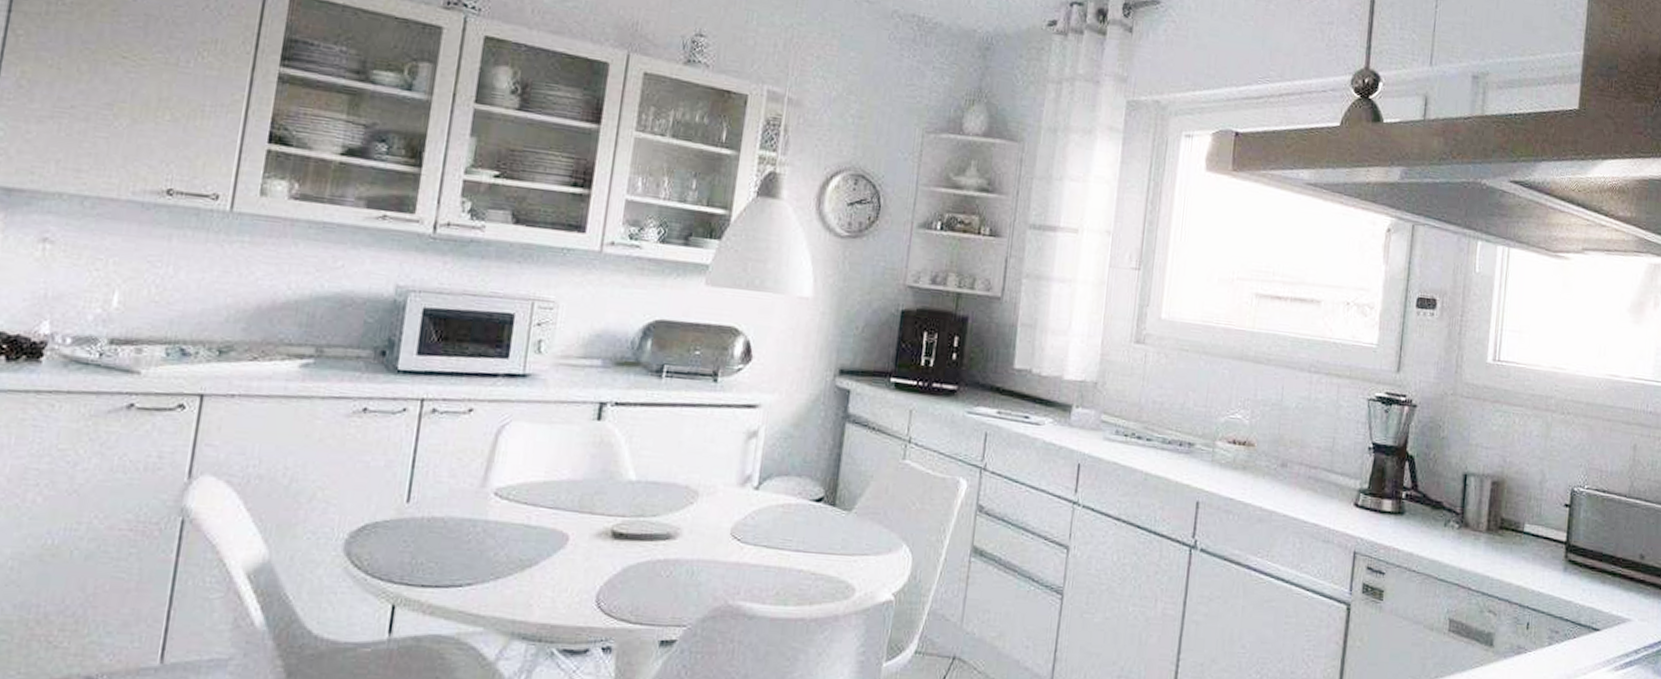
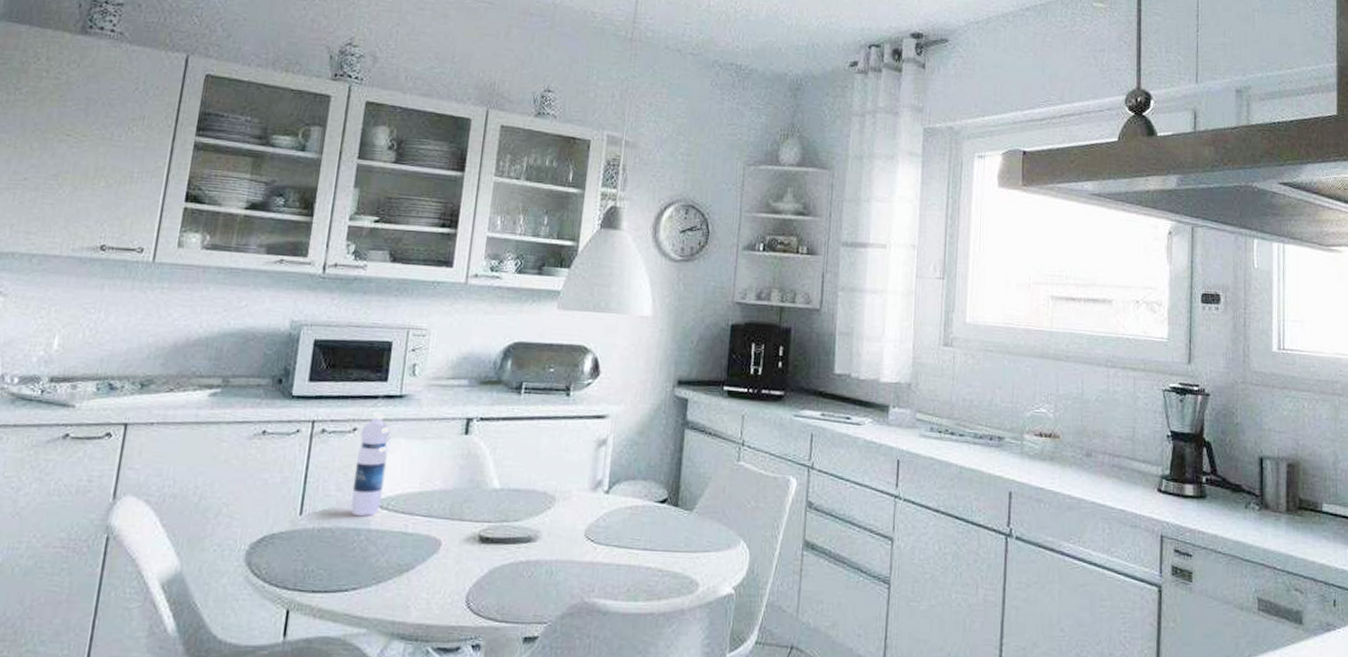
water bottle: none [464,393,512,506] -> present [350,413,391,516]

